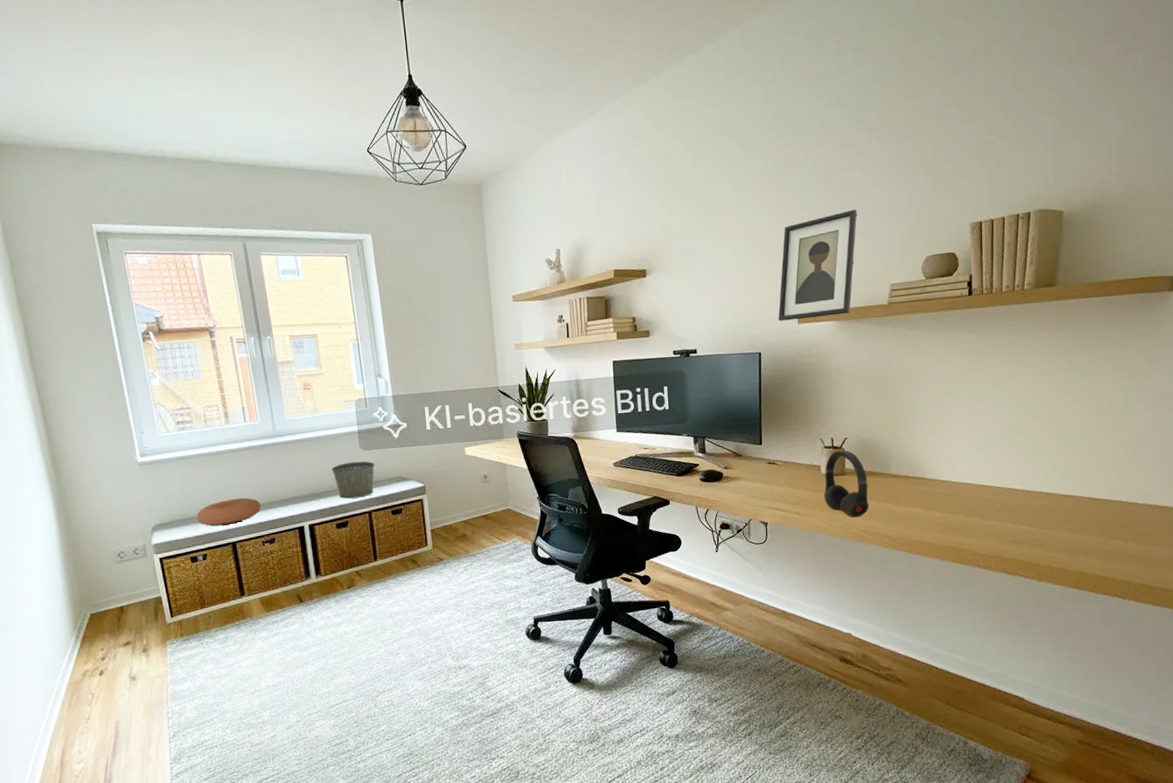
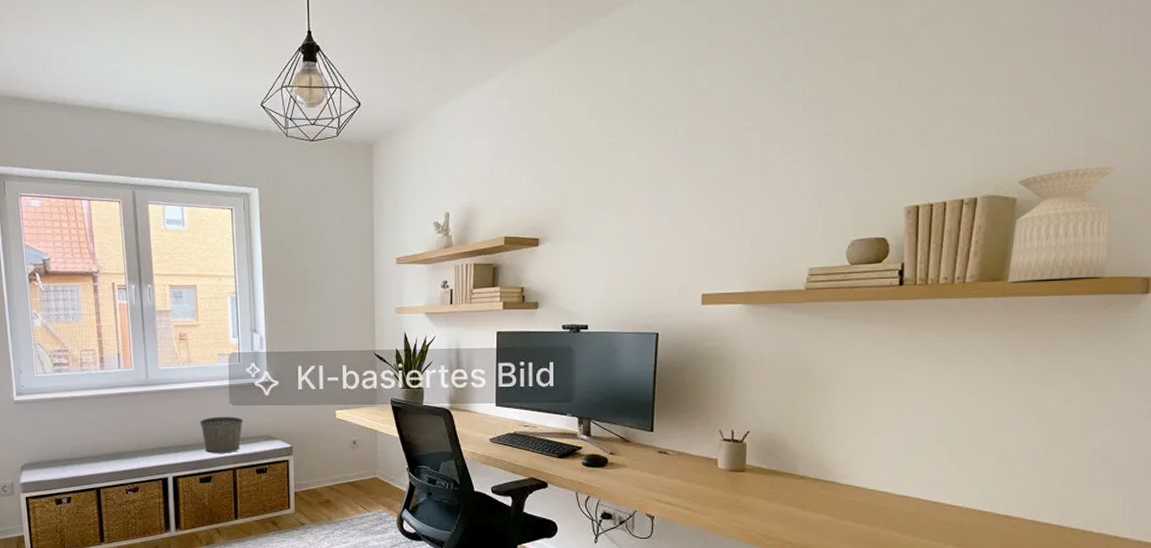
cushion: present [196,497,261,526] -> none [65,444,128,469]
picture frame: present [778,209,858,321] -> none [680,185,776,301]
headphones: present [824,451,869,518] -> none [719,446,770,519]
side table: none [1059,178,1144,288] -> present [1007,166,1117,283]

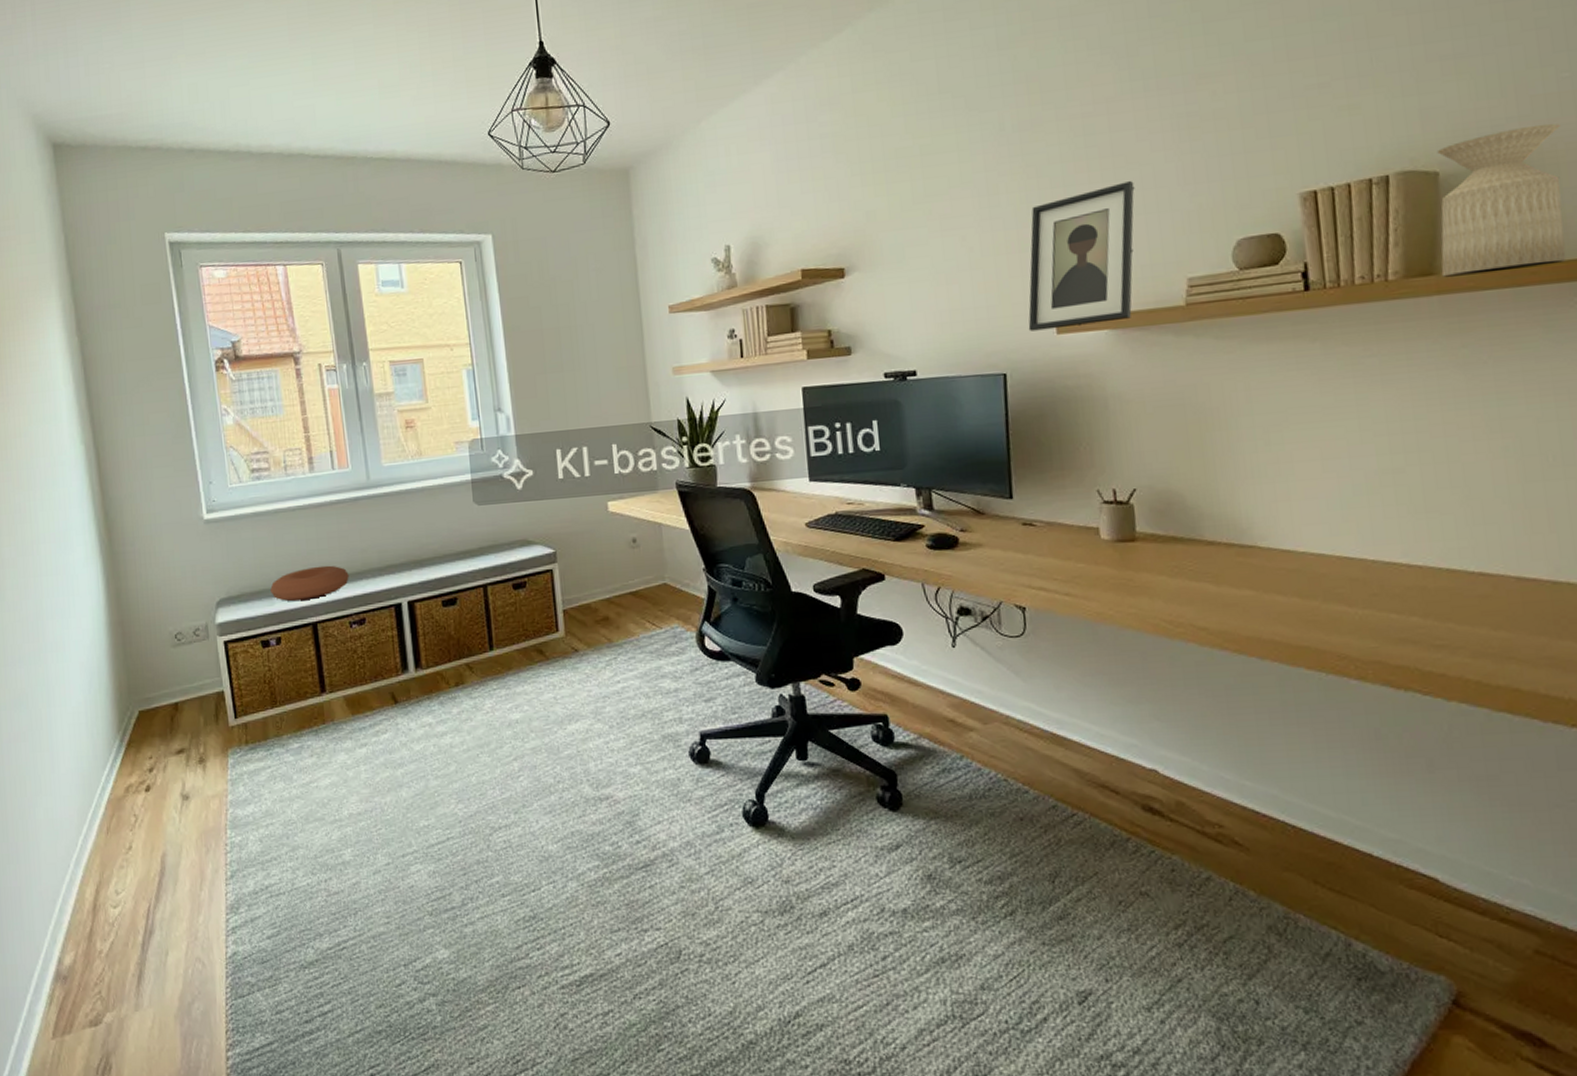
cushion: none [65,444,128,469] -> present [270,565,349,601]
basket: present [200,416,243,453] -> none [437,519,492,568]
picture frame: none [680,185,776,301] -> present [1028,180,1135,331]

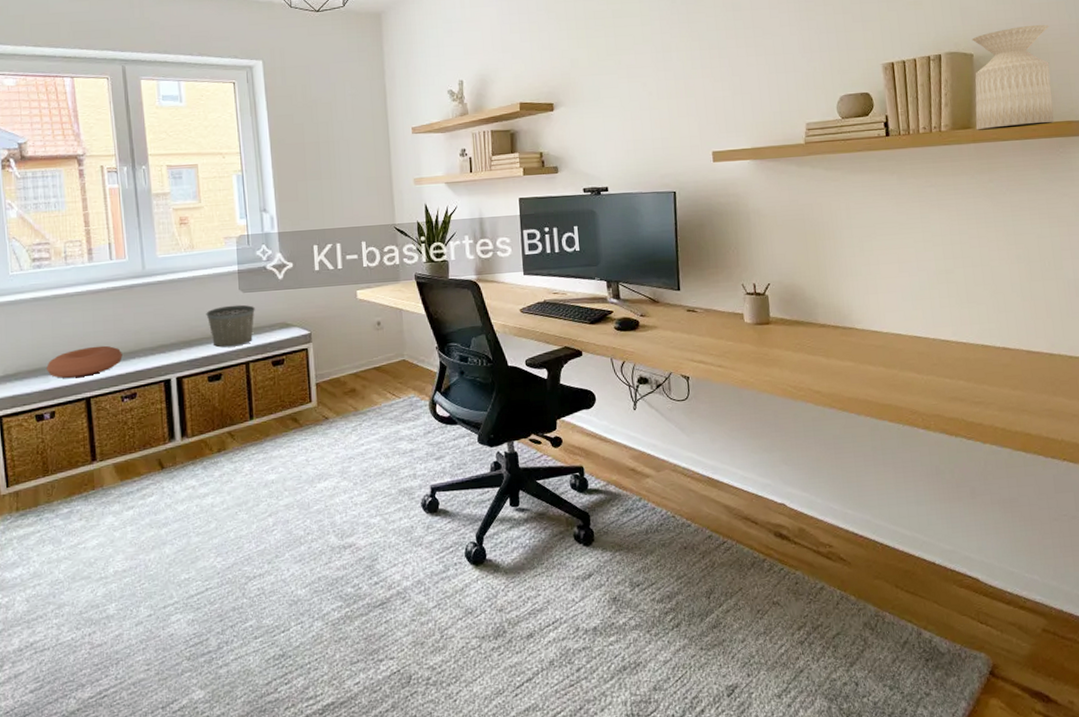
basket: none [437,519,492,568] -> present [206,304,255,348]
picture frame: present [1028,180,1135,331] -> none [692,47,769,159]

